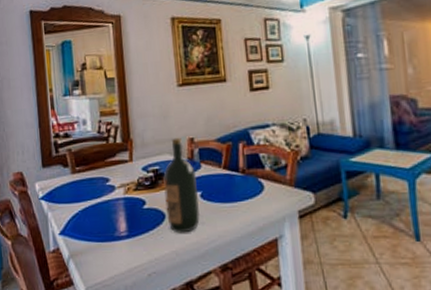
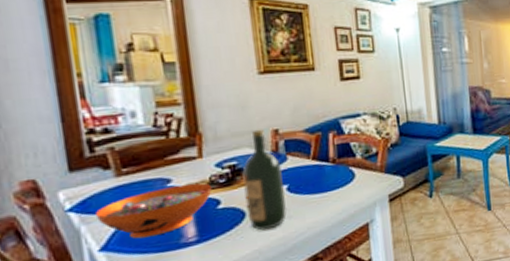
decorative bowl: none [57,184,139,228] -> present [95,183,212,239]

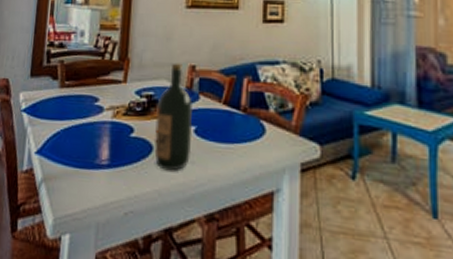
decorative bowl: present [95,183,212,239] -> none [39,105,129,151]

